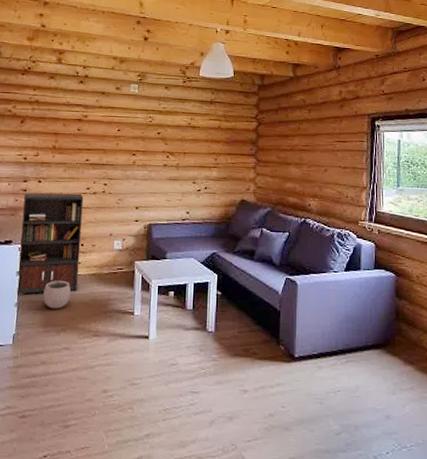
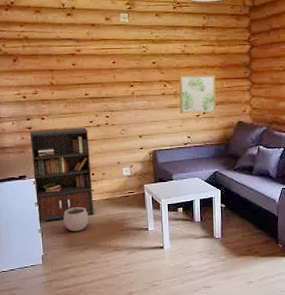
wall art: none [180,148,221,188] -> present [179,75,216,114]

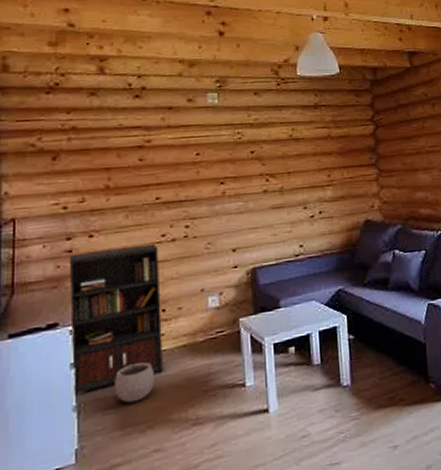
wall art: present [179,75,216,114] -> none [285,163,336,216]

